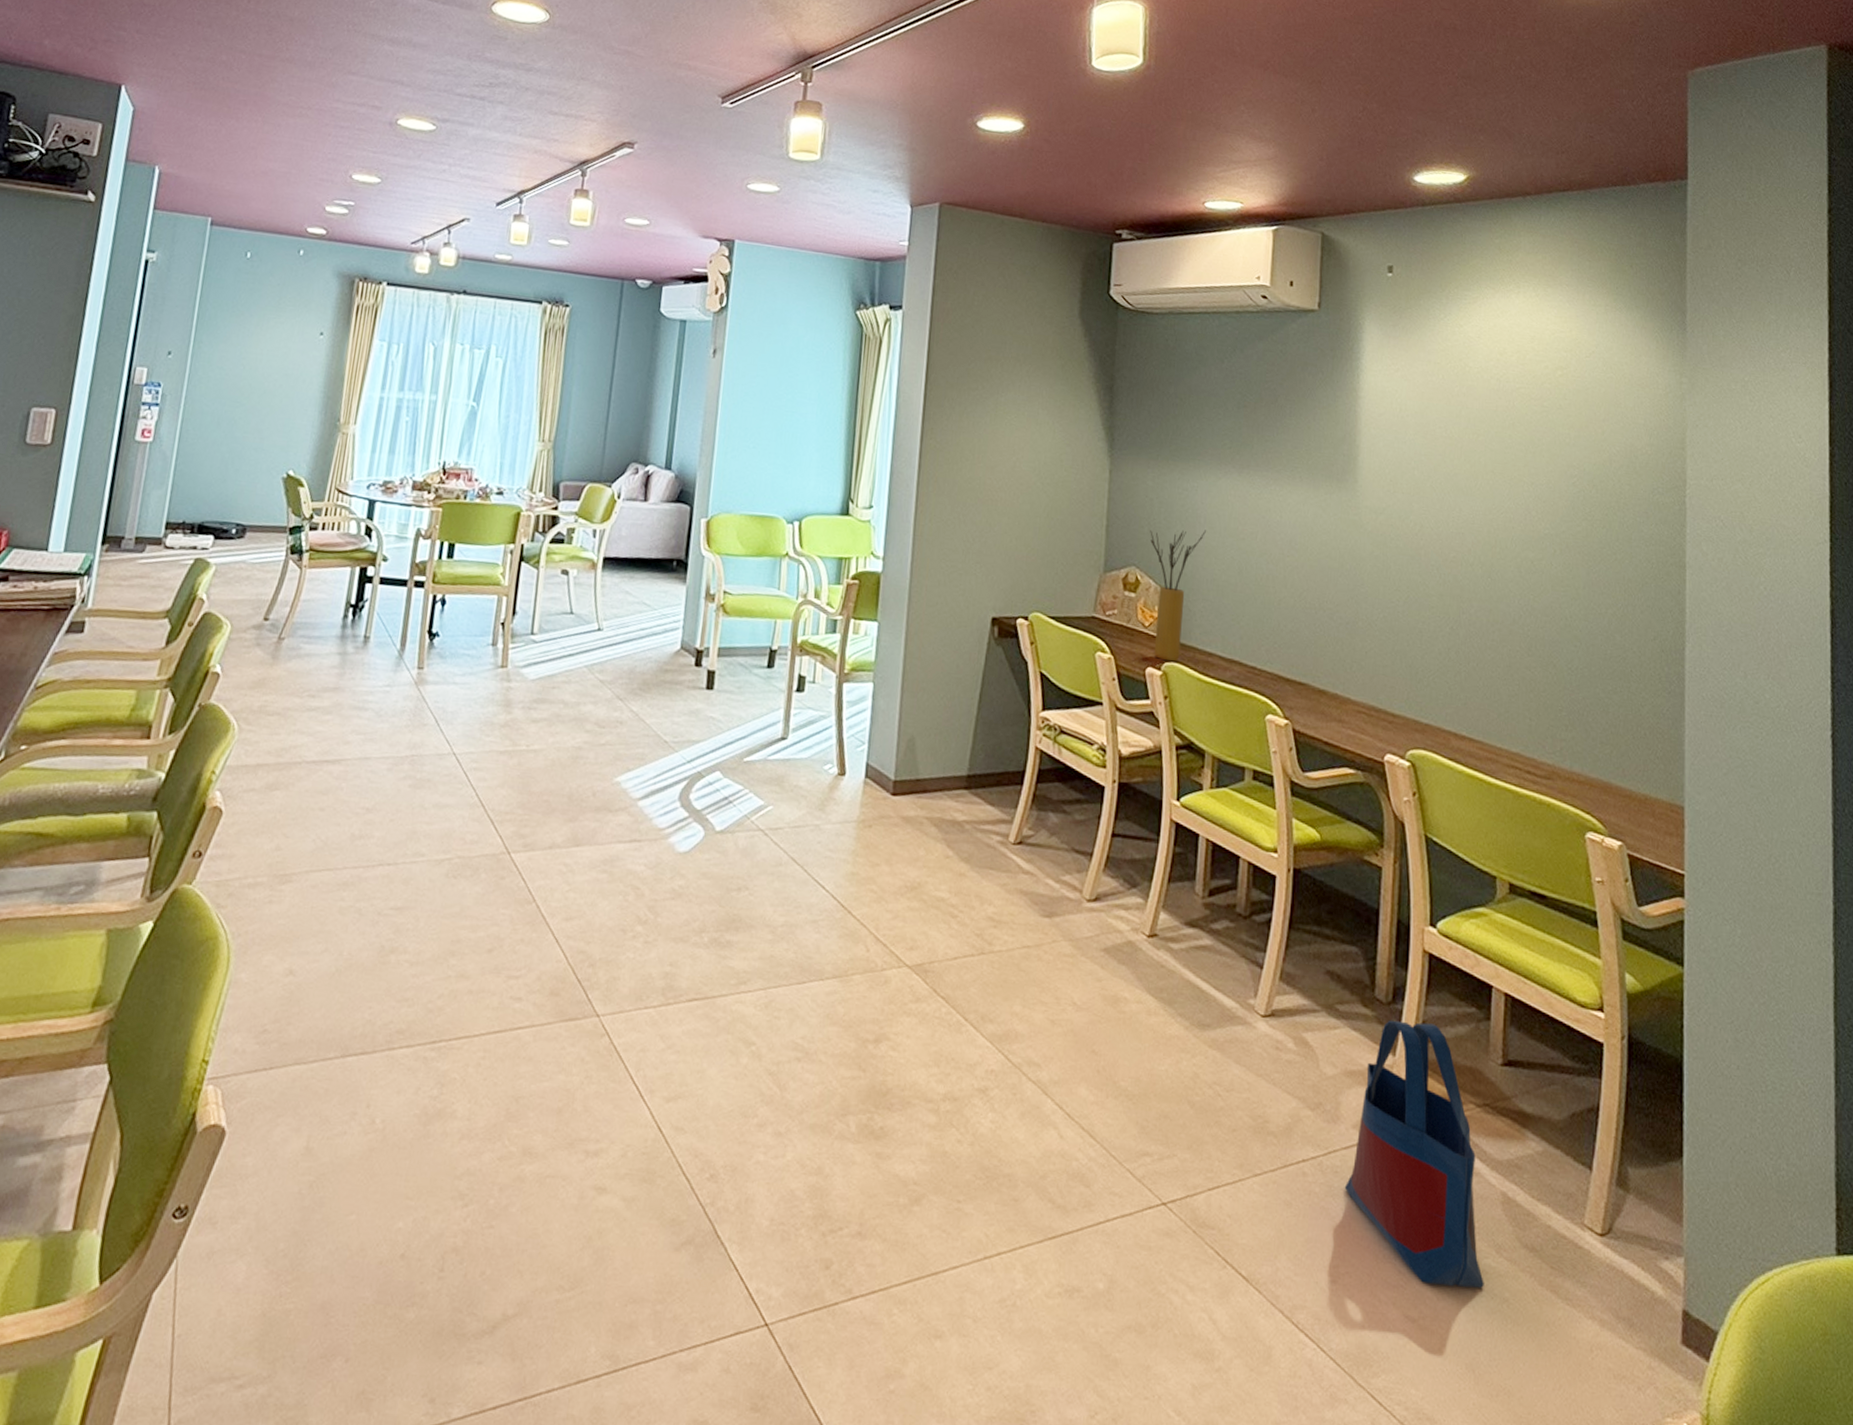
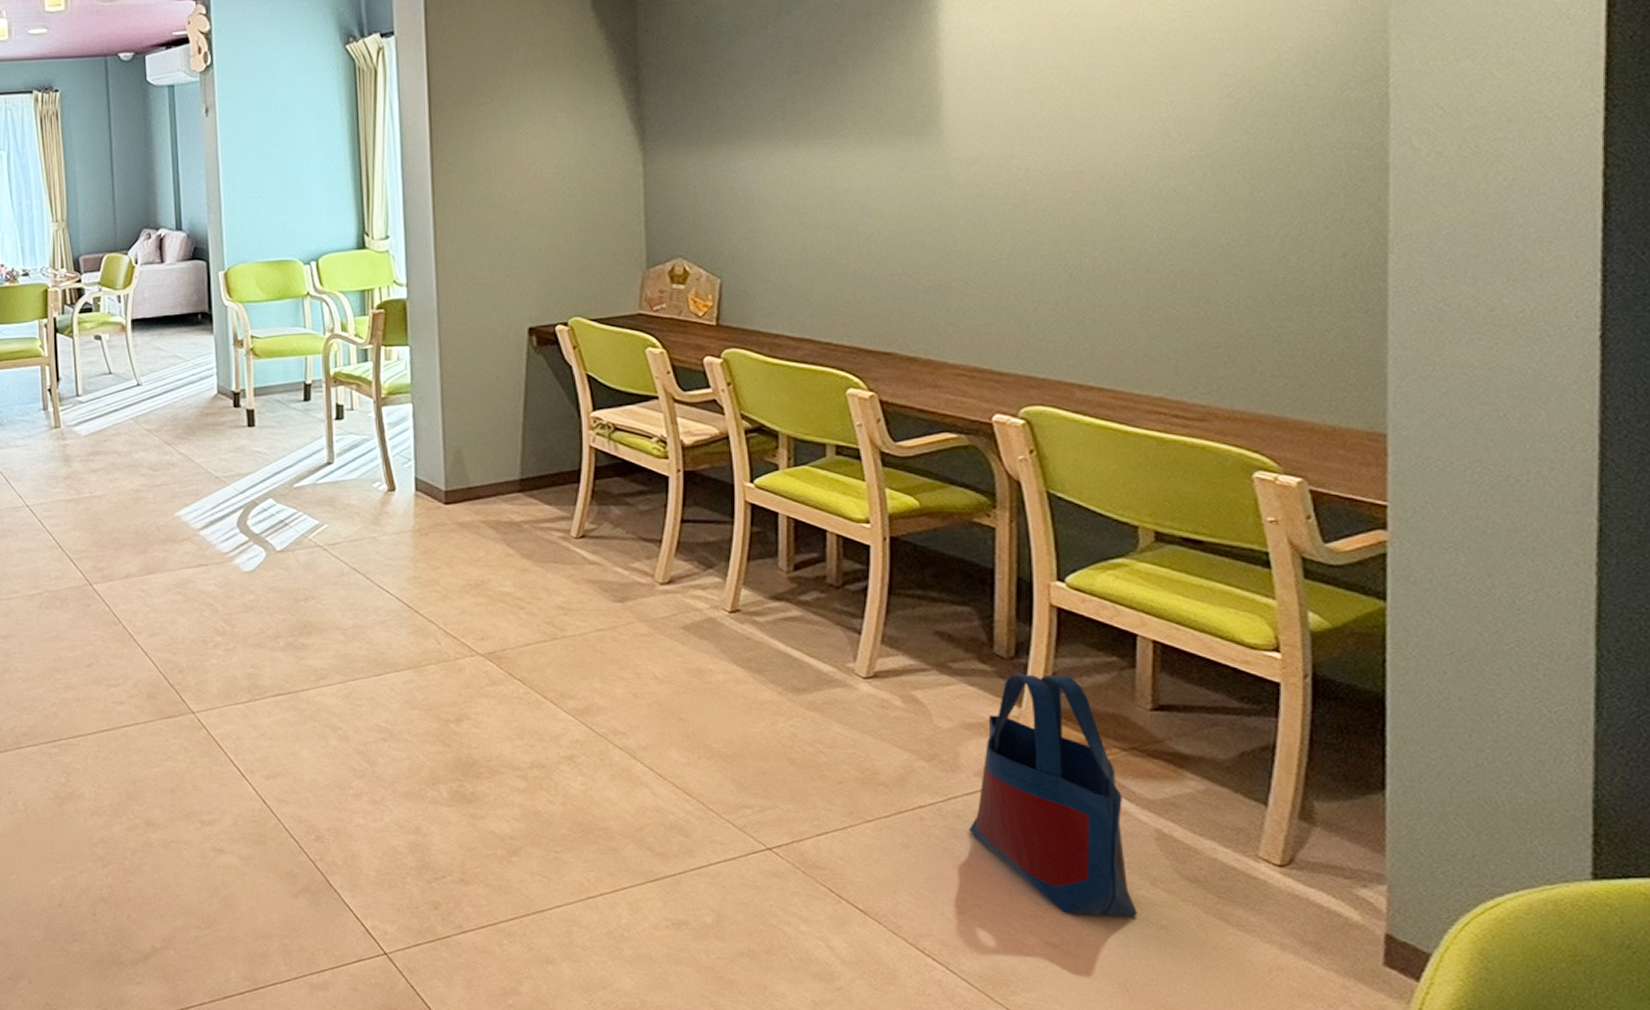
vase: present [1150,530,1206,662] -> none [695,210,761,348]

